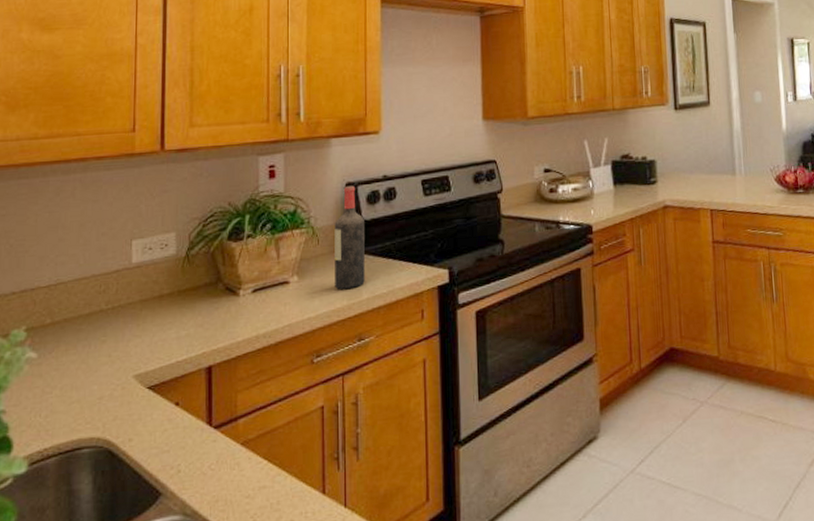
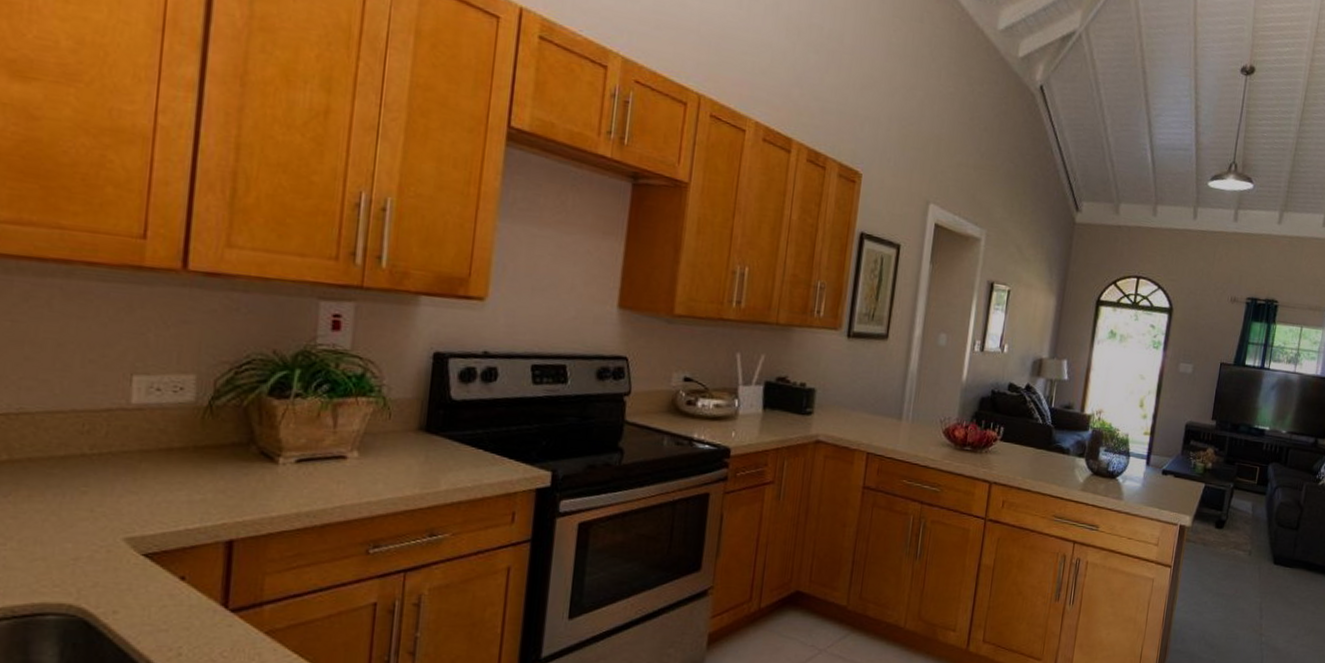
wine bottle: present [334,185,365,290] -> none [406,355,453,477]

